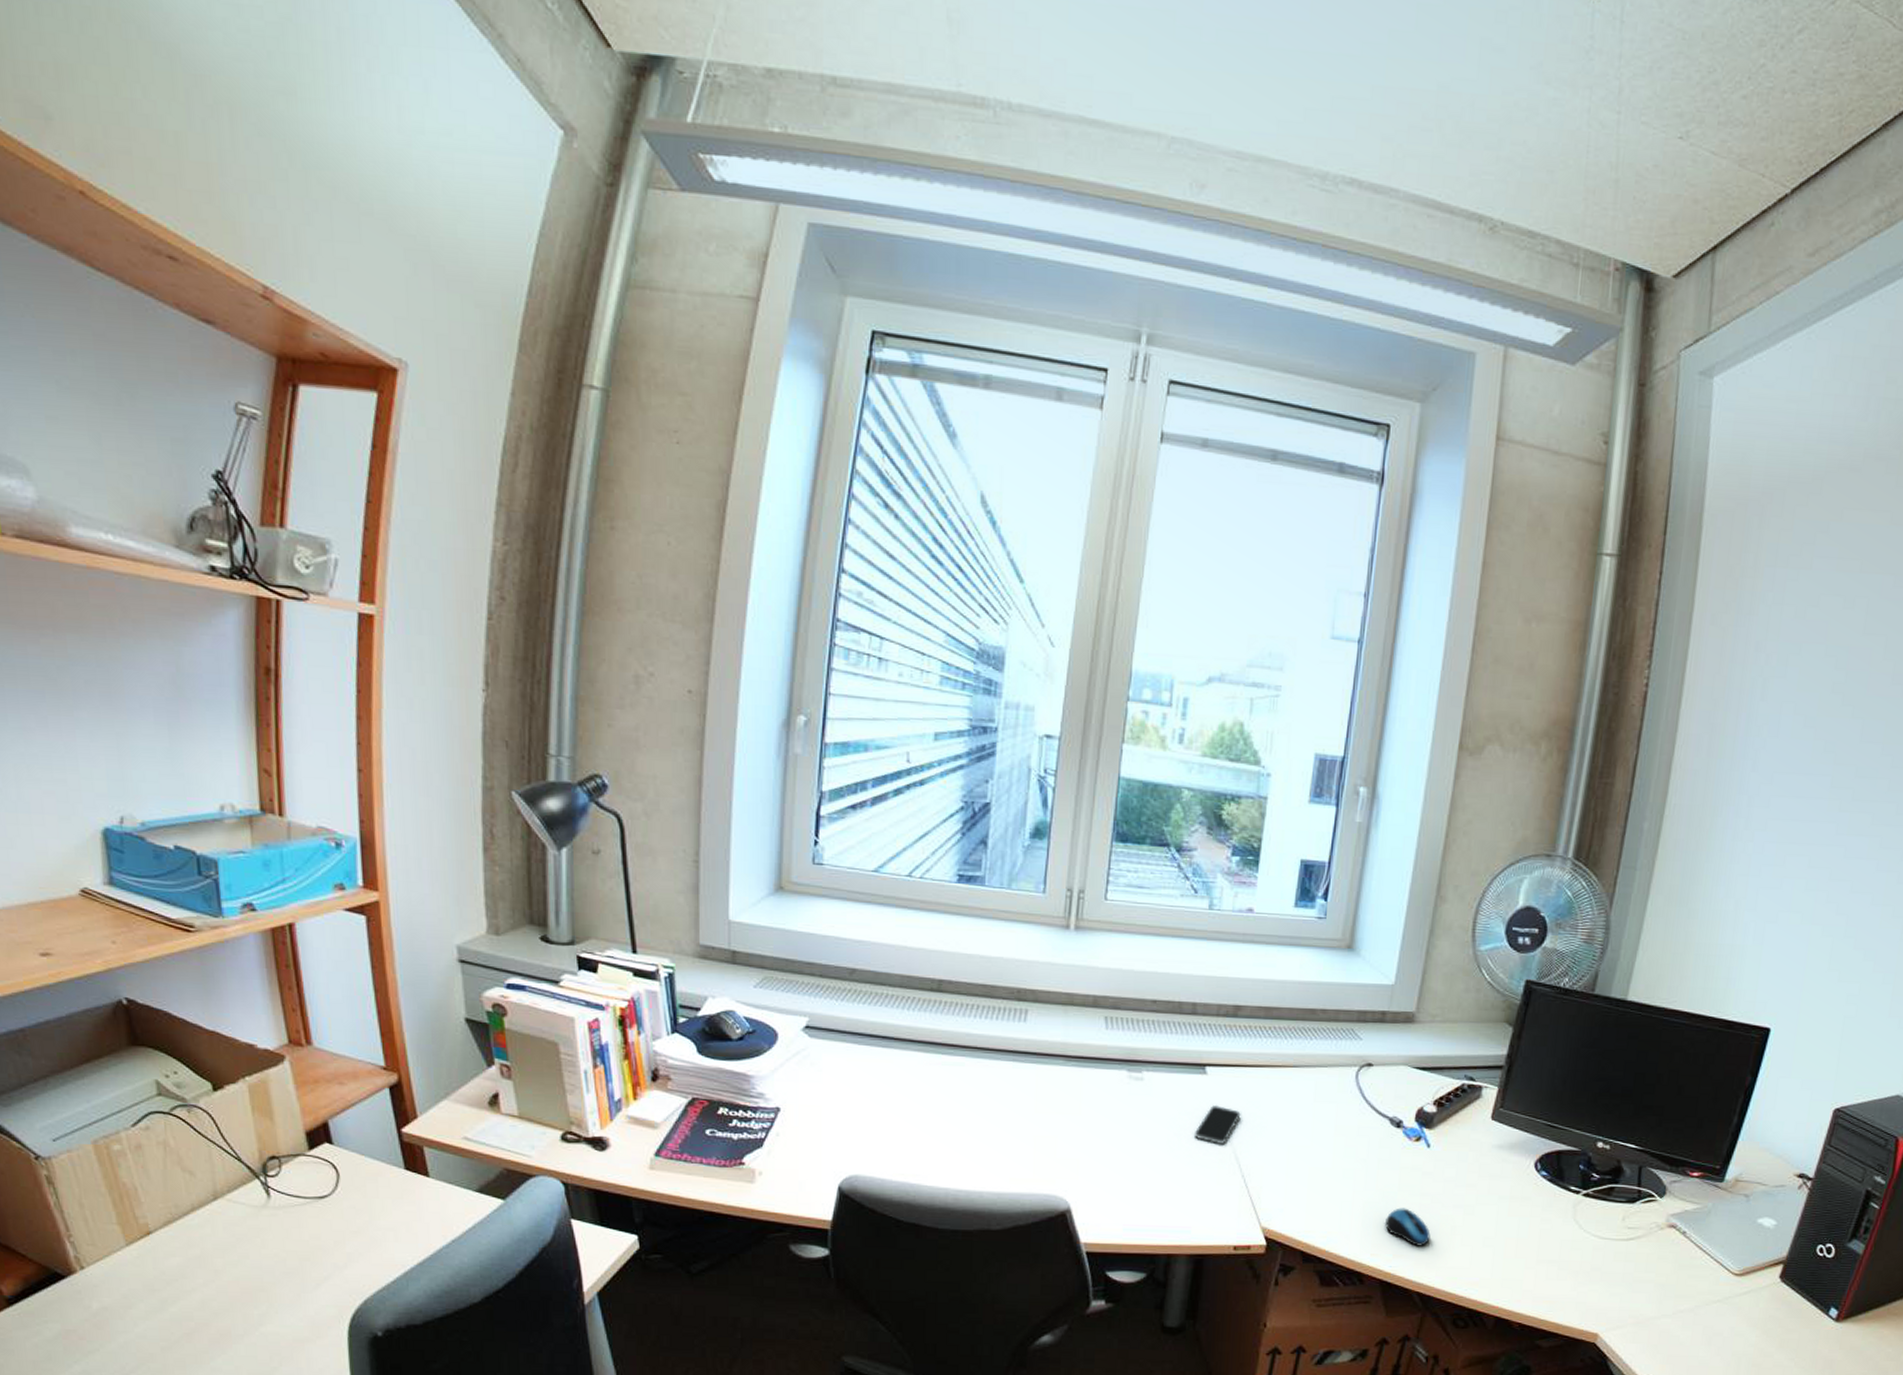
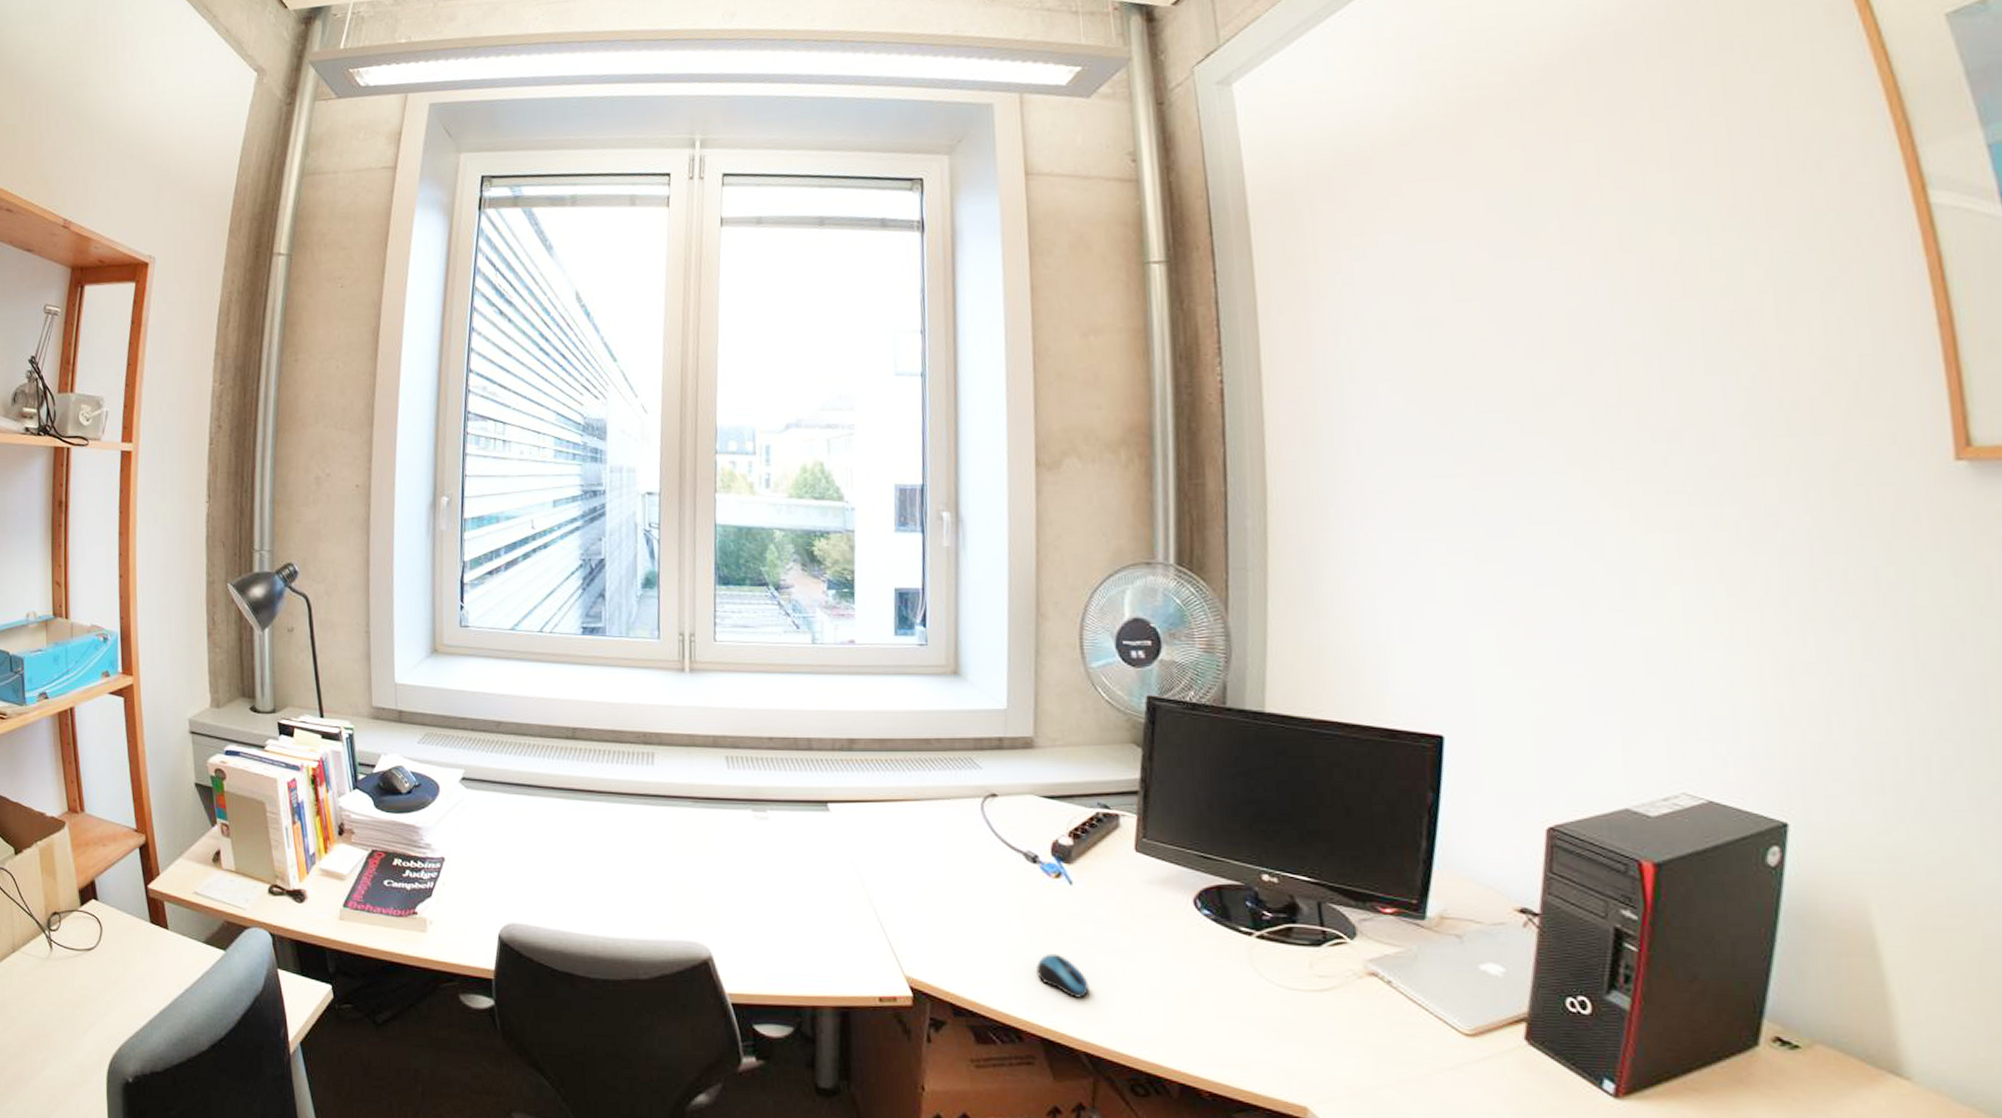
smartphone: present [1193,1105,1242,1145] -> none [824,844,870,886]

